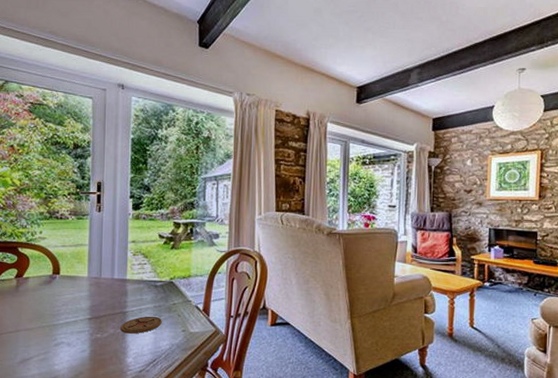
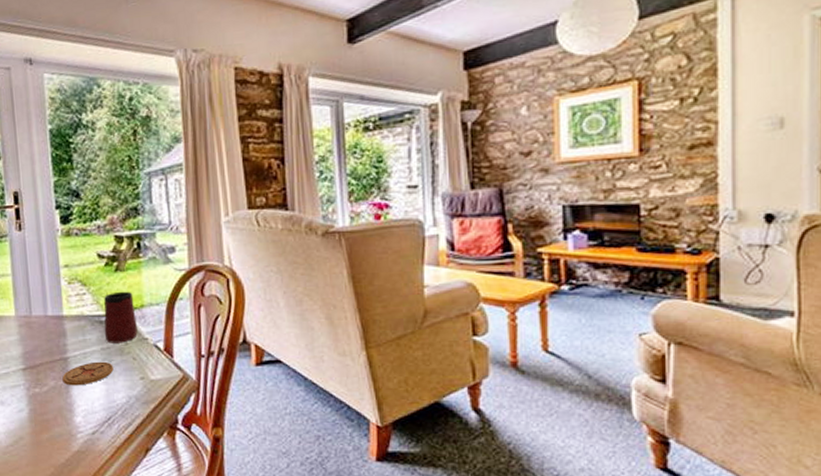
mug: none [158,264,184,303] -> present [104,291,138,344]

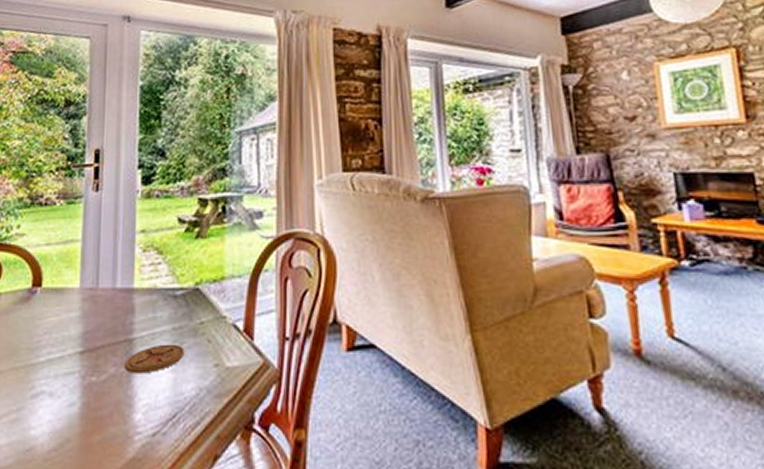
mug: present [104,291,138,344] -> none [178,261,215,322]

